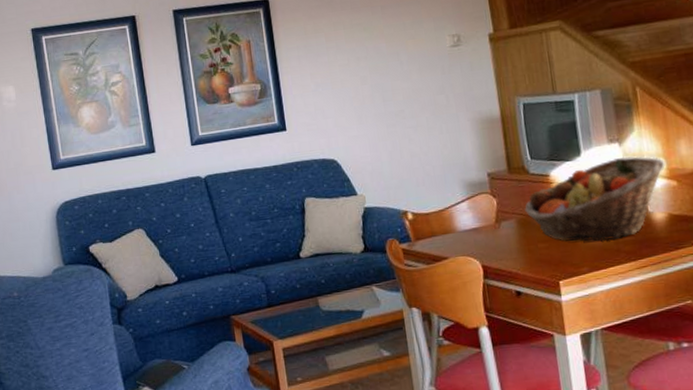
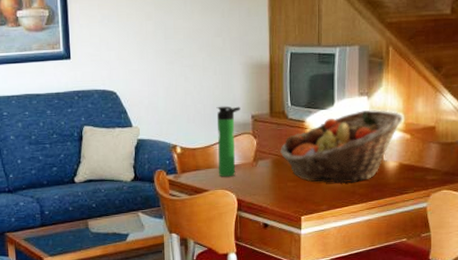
bottle: none [447,165,477,242] -> present [216,106,240,177]

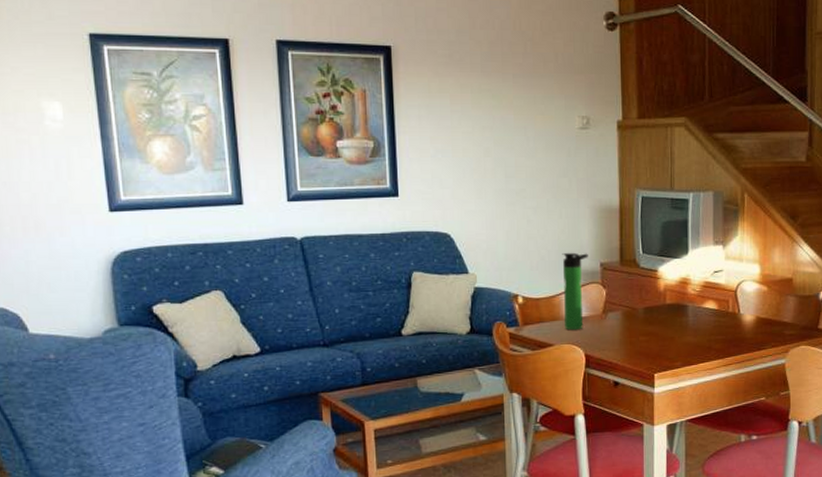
fruit basket: present [280,109,403,183] -> none [631,259,760,338]

